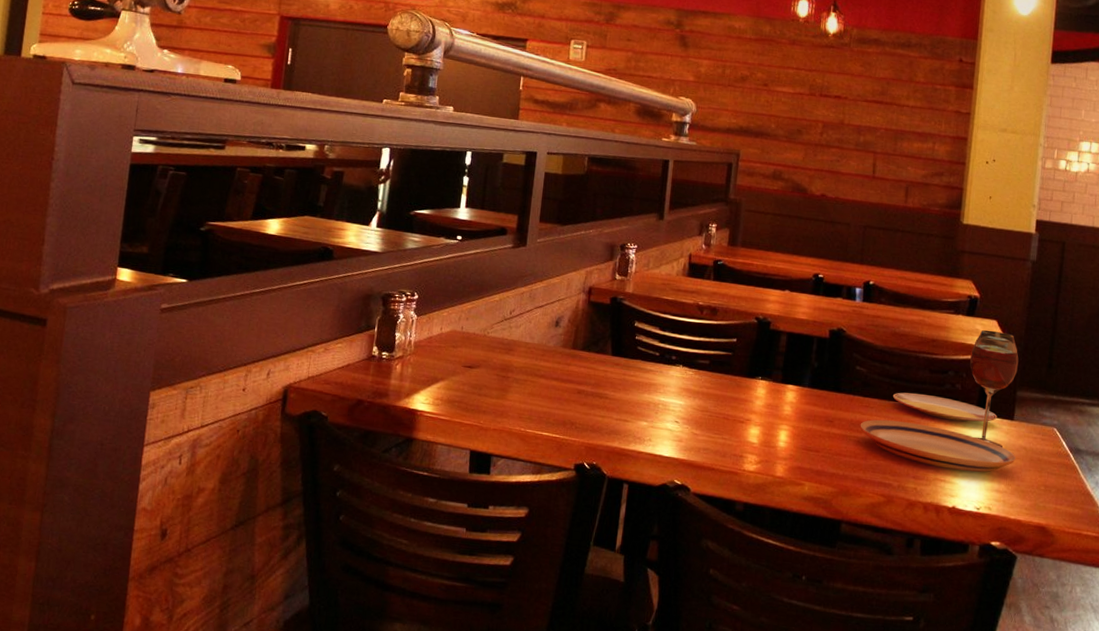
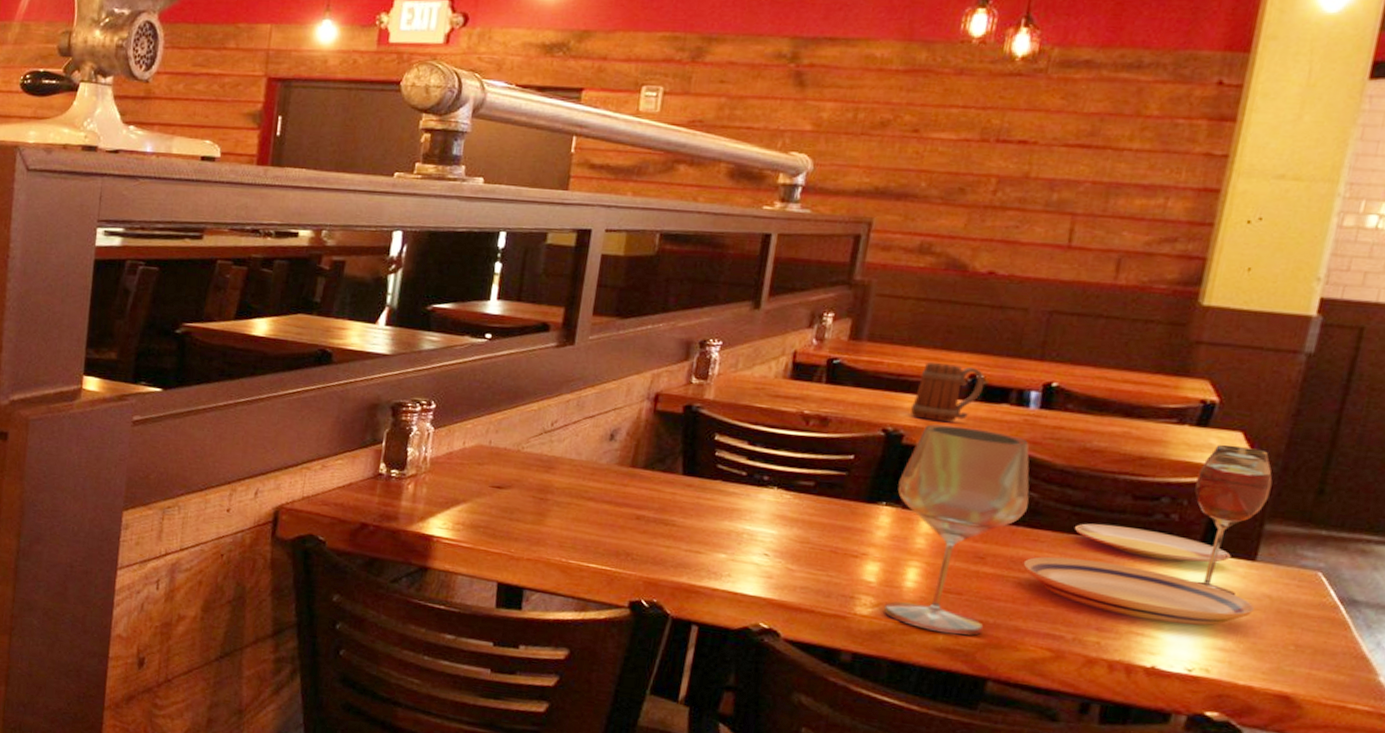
wine glass: none [764,313,861,485] -> present [883,424,1030,635]
beer mug: none [774,263,825,313] -> present [910,361,985,423]

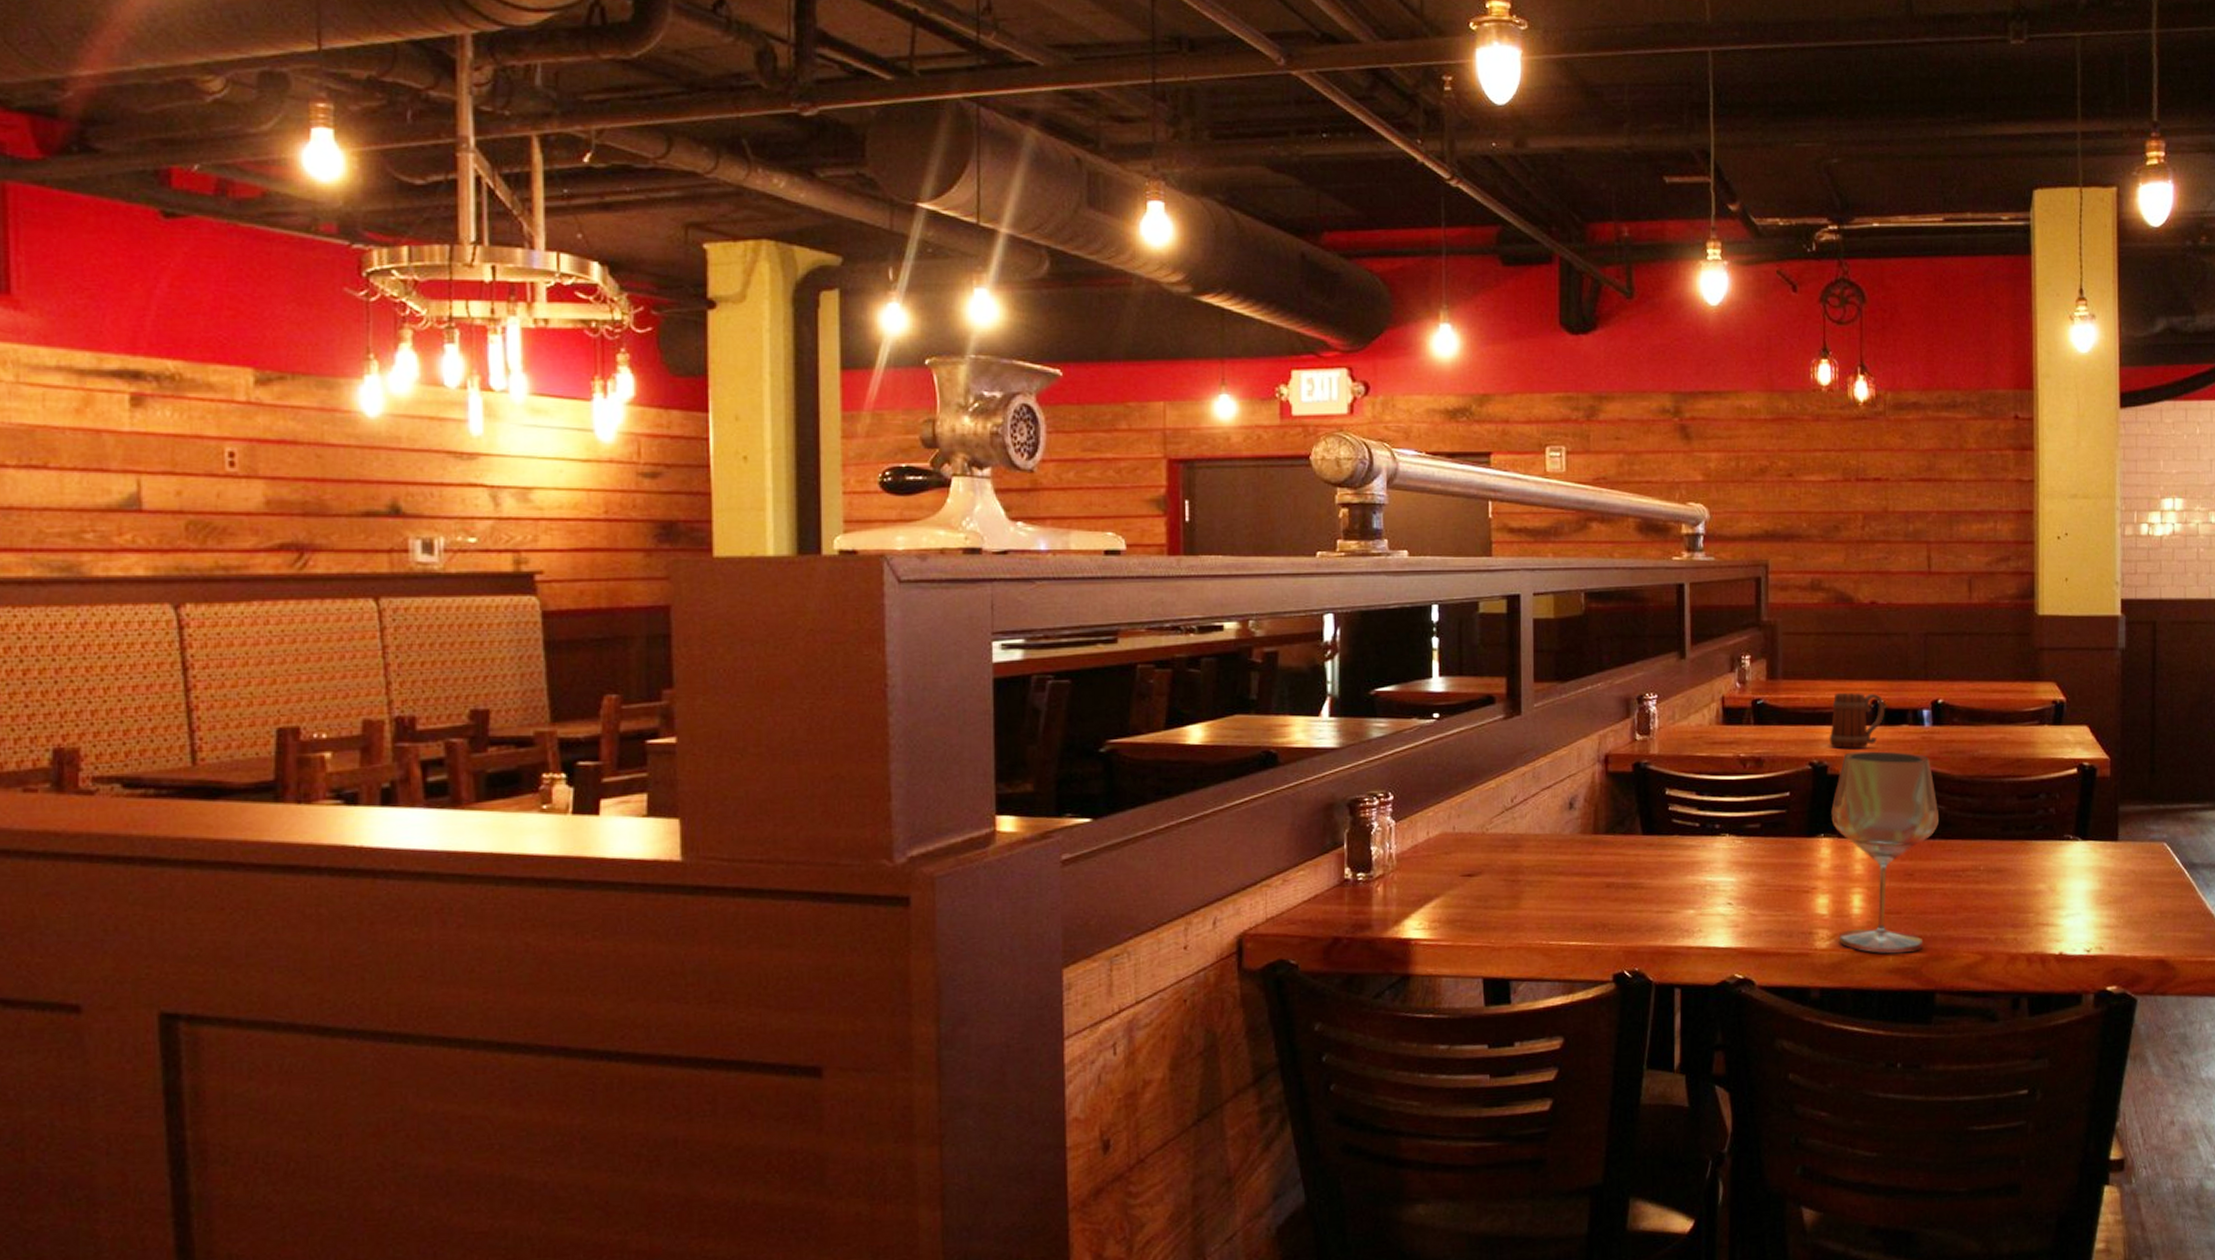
plate: present [1023,556,1255,626] -> none [1944,861,2125,910]
plate: present [1074,523,1231,563] -> none [1978,825,2099,852]
wineglass: present [1193,444,1273,596] -> none [2061,738,2117,876]

